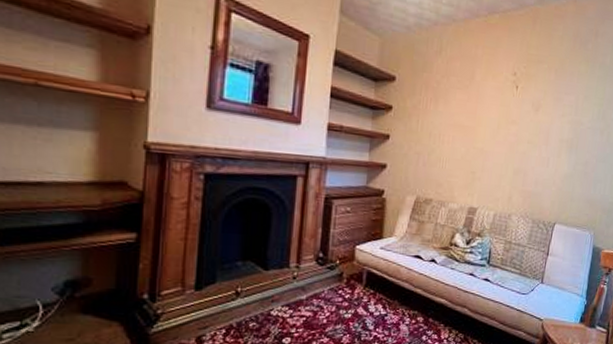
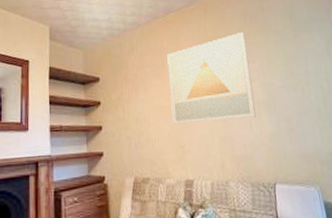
wall art: none [469,56,570,155] -> present [167,31,257,124]

